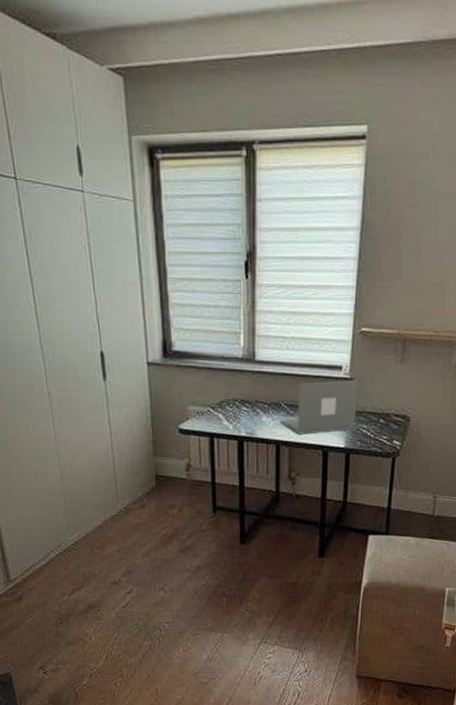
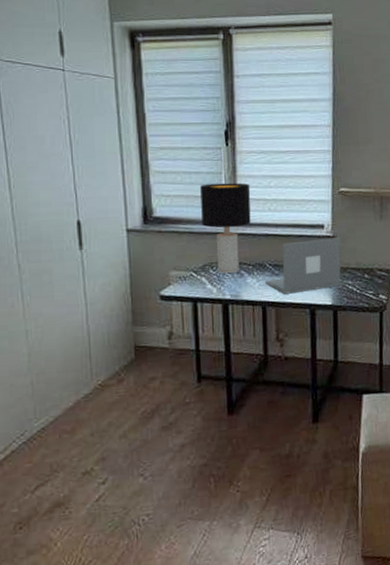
desk lamp: none [219,318,269,412] -> present [200,182,251,274]

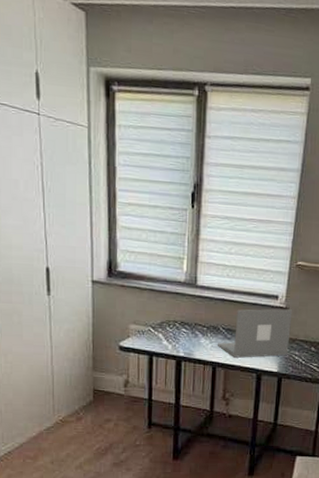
desk lamp: present [200,182,251,274] -> none [163,244,212,333]

